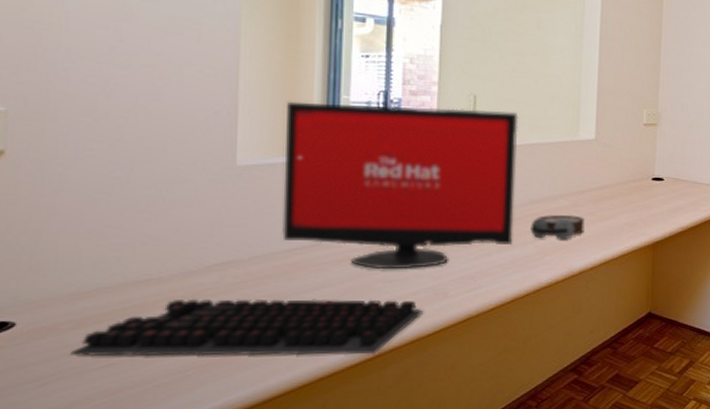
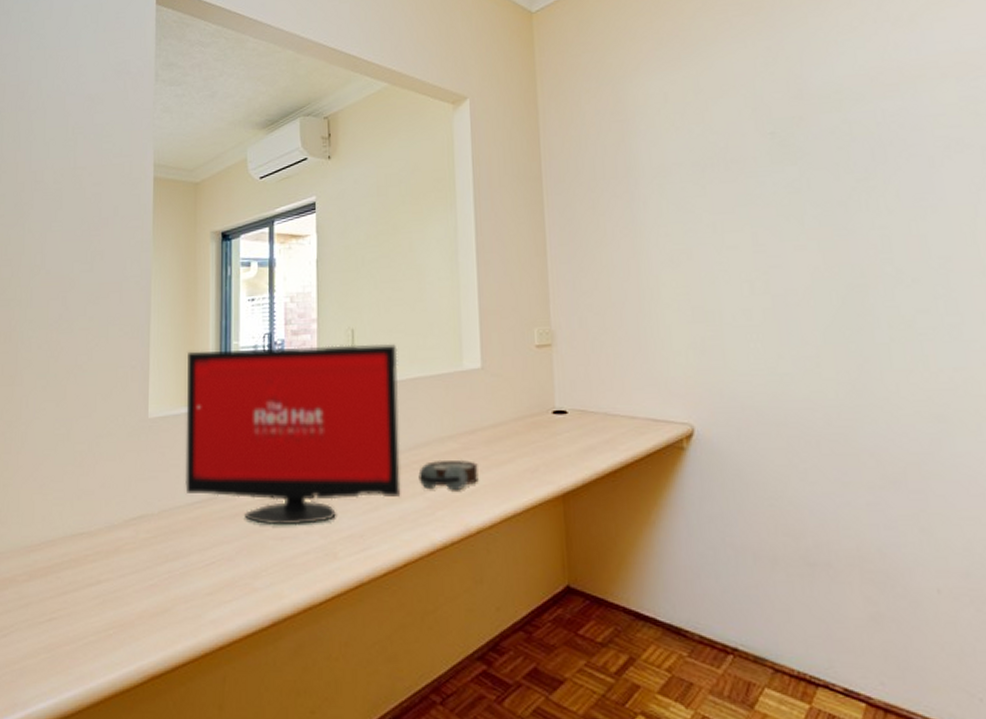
computer keyboard: present [71,298,423,357] -> none [25,553,313,623]

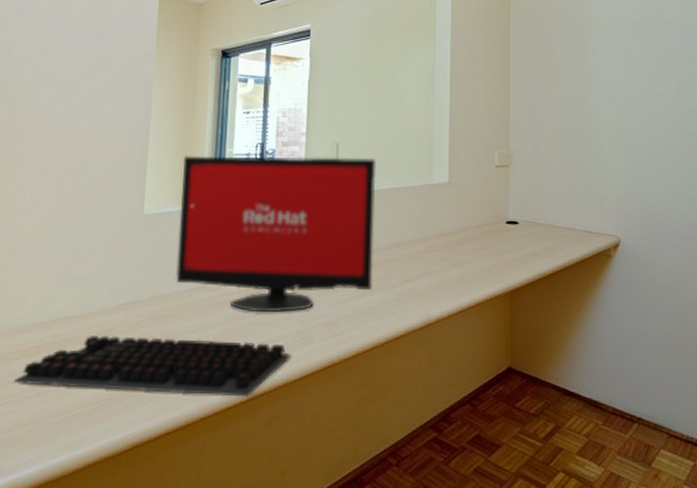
computer keyboard: none [25,553,313,623] -> present [14,335,290,397]
alarm clock: present [418,461,479,491] -> none [388,260,440,287]

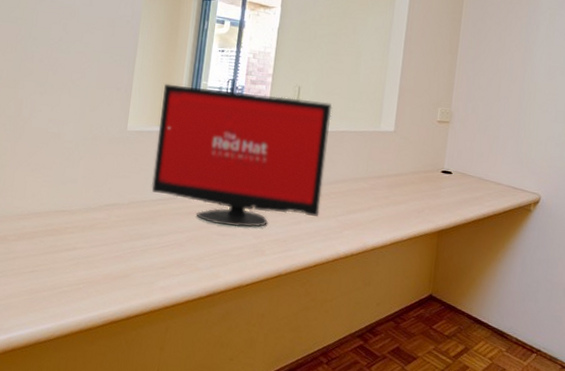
computer keyboard: present [14,335,290,397] -> none [12,228,244,294]

